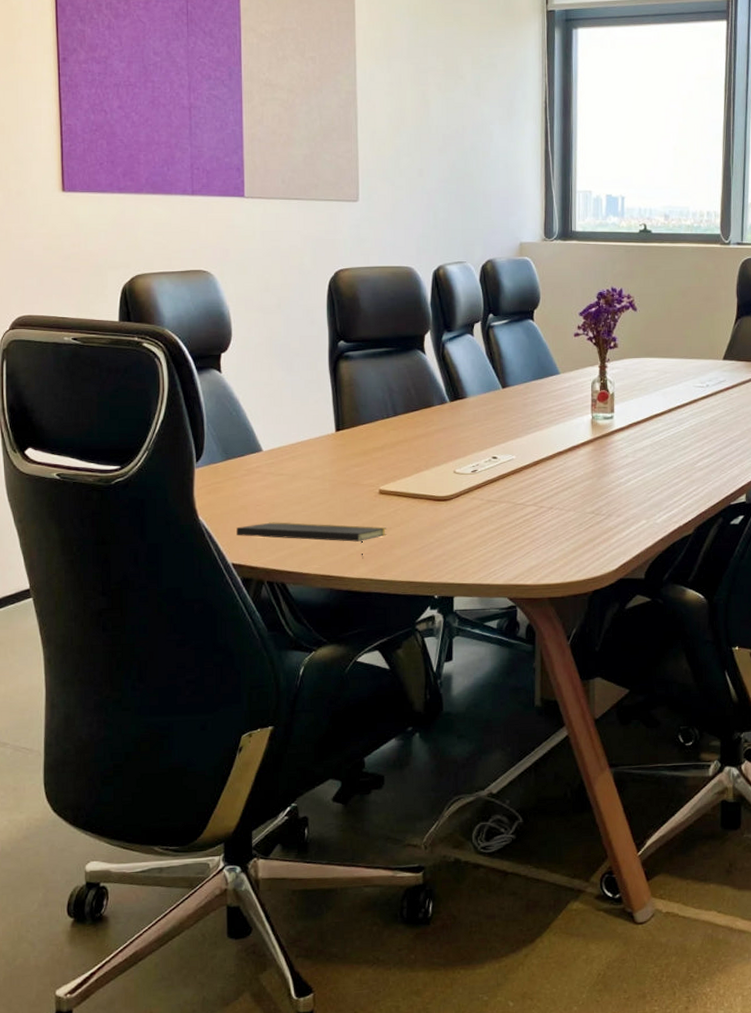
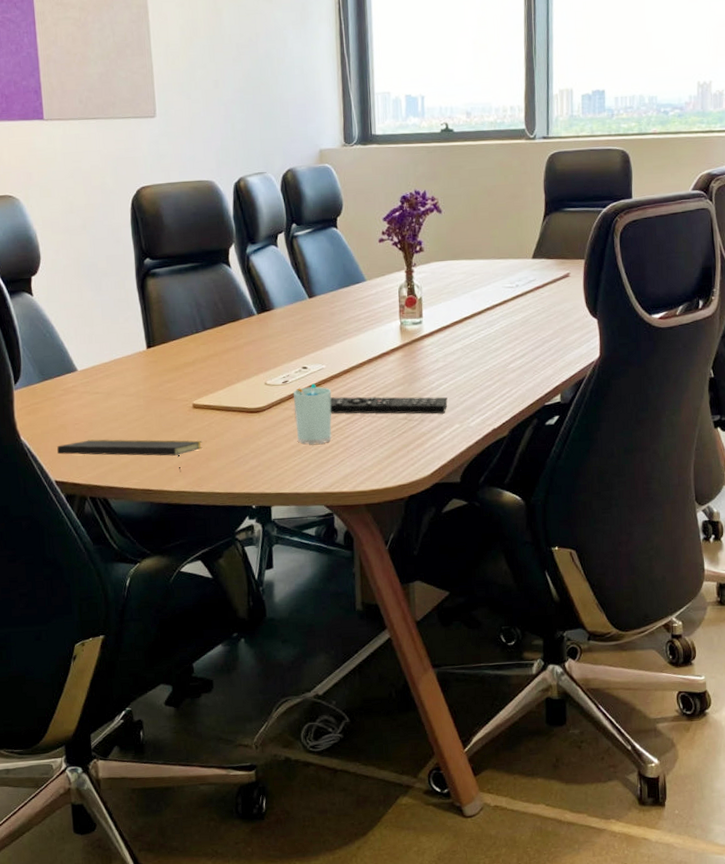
cup: none [482,474,521,536] -> present [294,383,332,445]
remote control: none [518,488,635,509] -> present [330,396,448,414]

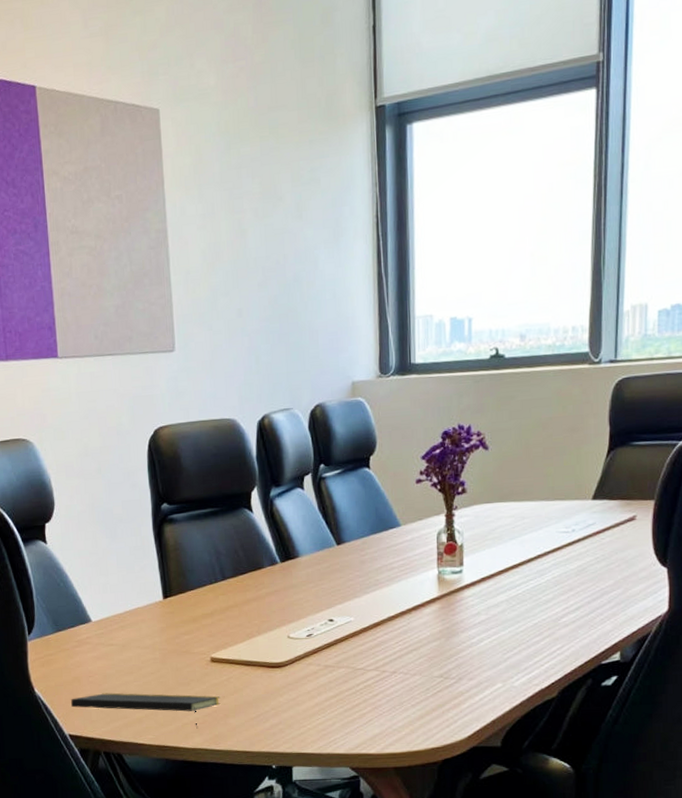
cup: present [294,383,332,445] -> none [318,637,360,703]
remote control: present [330,396,448,414] -> none [358,651,489,672]

